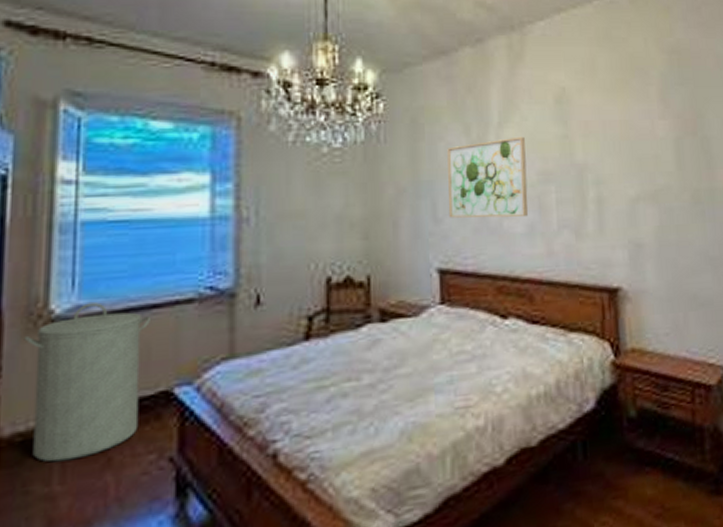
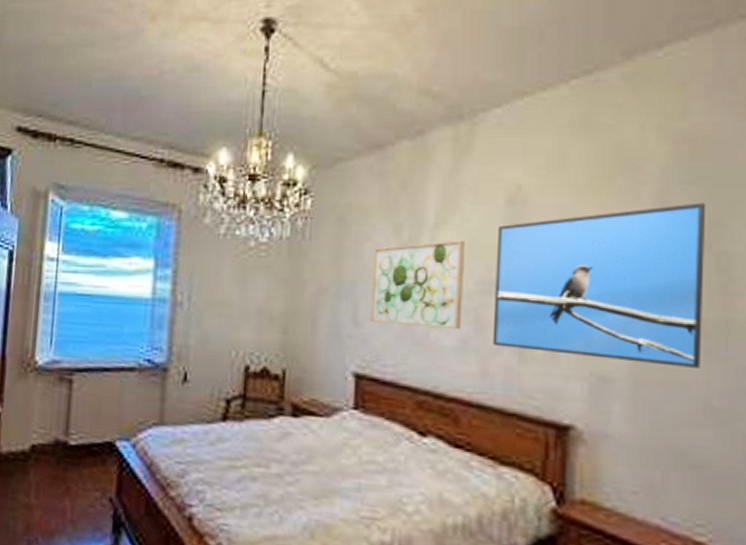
laundry hamper: present [24,302,150,462] -> none [18,359,102,482]
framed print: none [550,99,699,228] -> present [492,203,706,368]

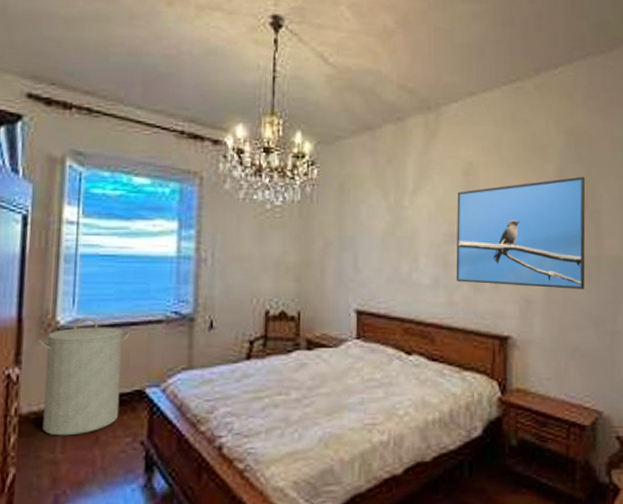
laundry hamper: none [18,359,102,482] -> present [38,318,129,436]
wall art: present [370,240,465,330] -> none [367,202,435,272]

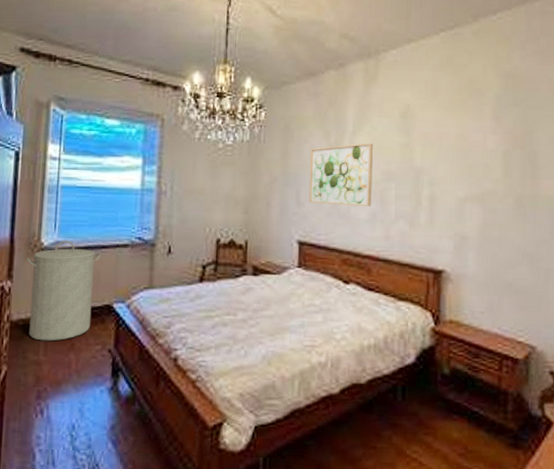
wall art: none [367,202,435,272] -> present [308,143,373,207]
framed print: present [456,176,586,289] -> none [392,118,522,227]

